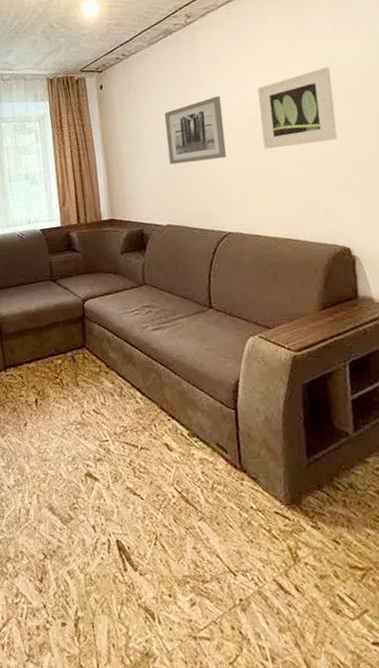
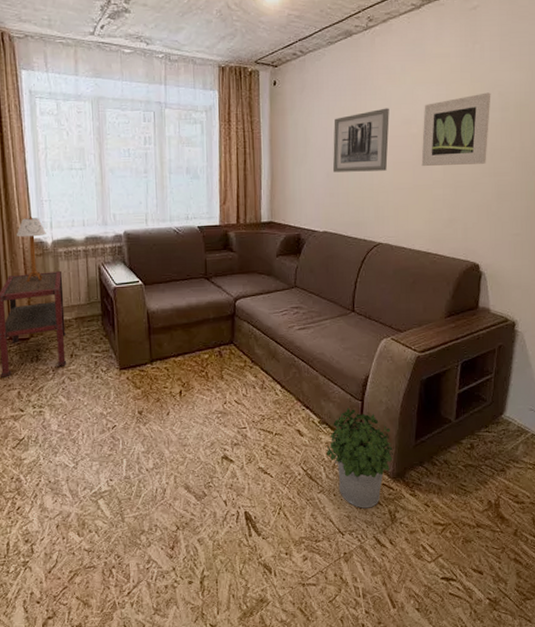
potted plant: none [201,418,283,542] -> present [326,408,393,509]

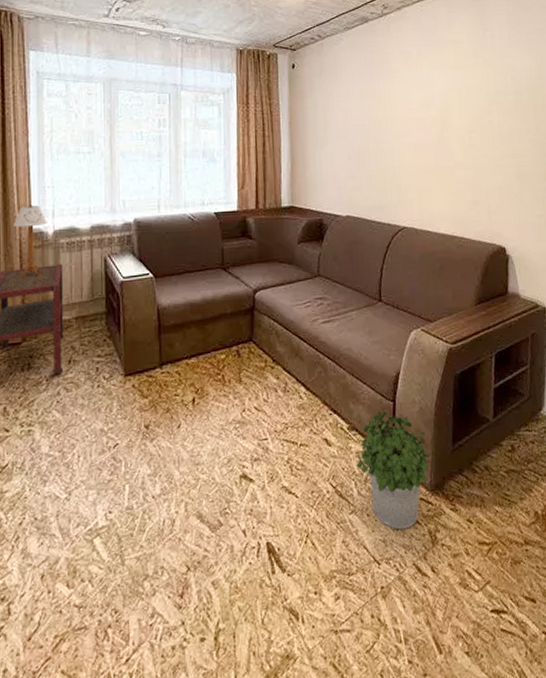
wall art: present [332,108,390,172] -> none [353,91,409,155]
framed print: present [421,92,491,167] -> none [441,76,505,149]

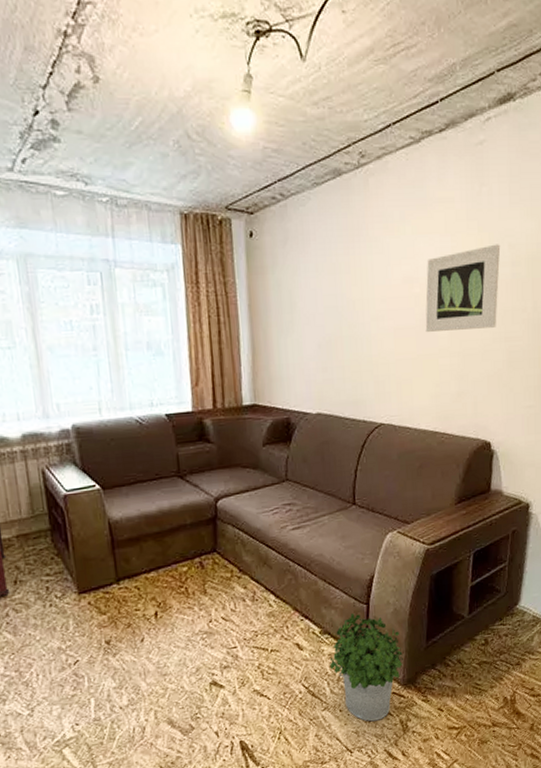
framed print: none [441,76,505,149] -> present [425,244,501,333]

